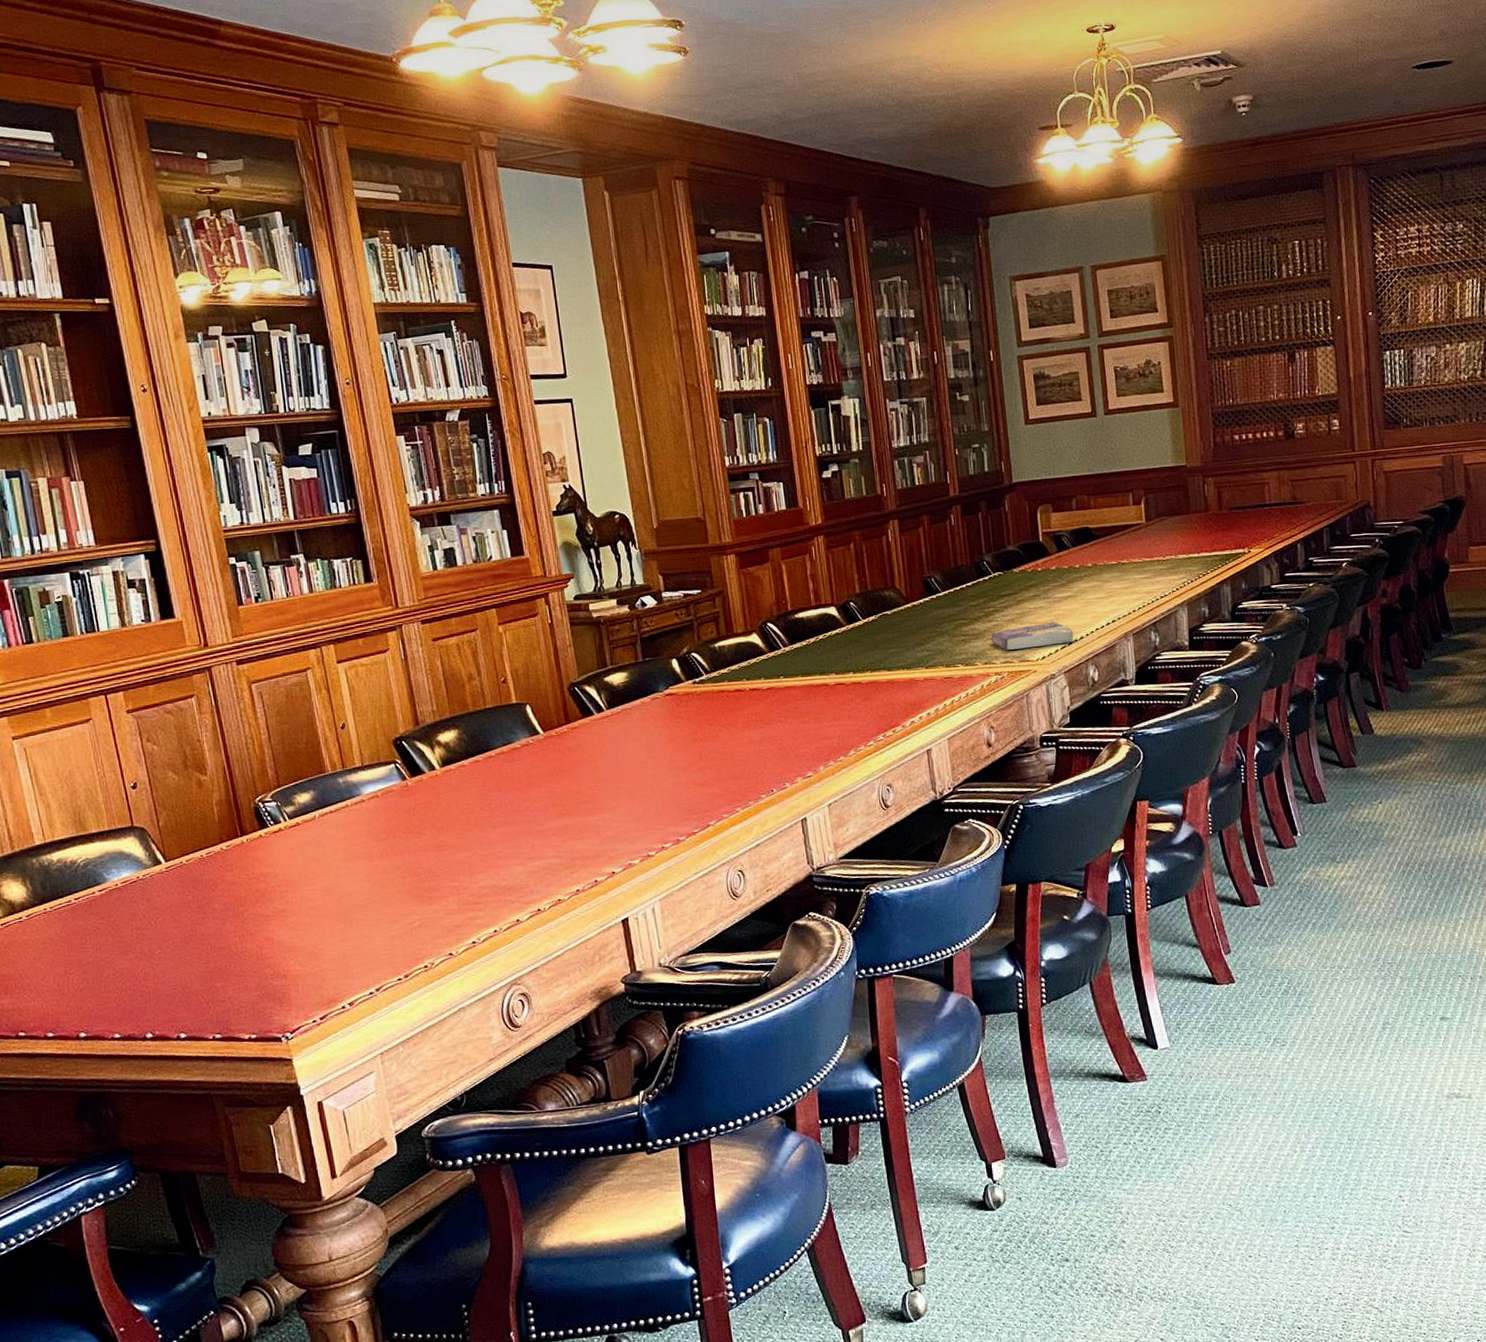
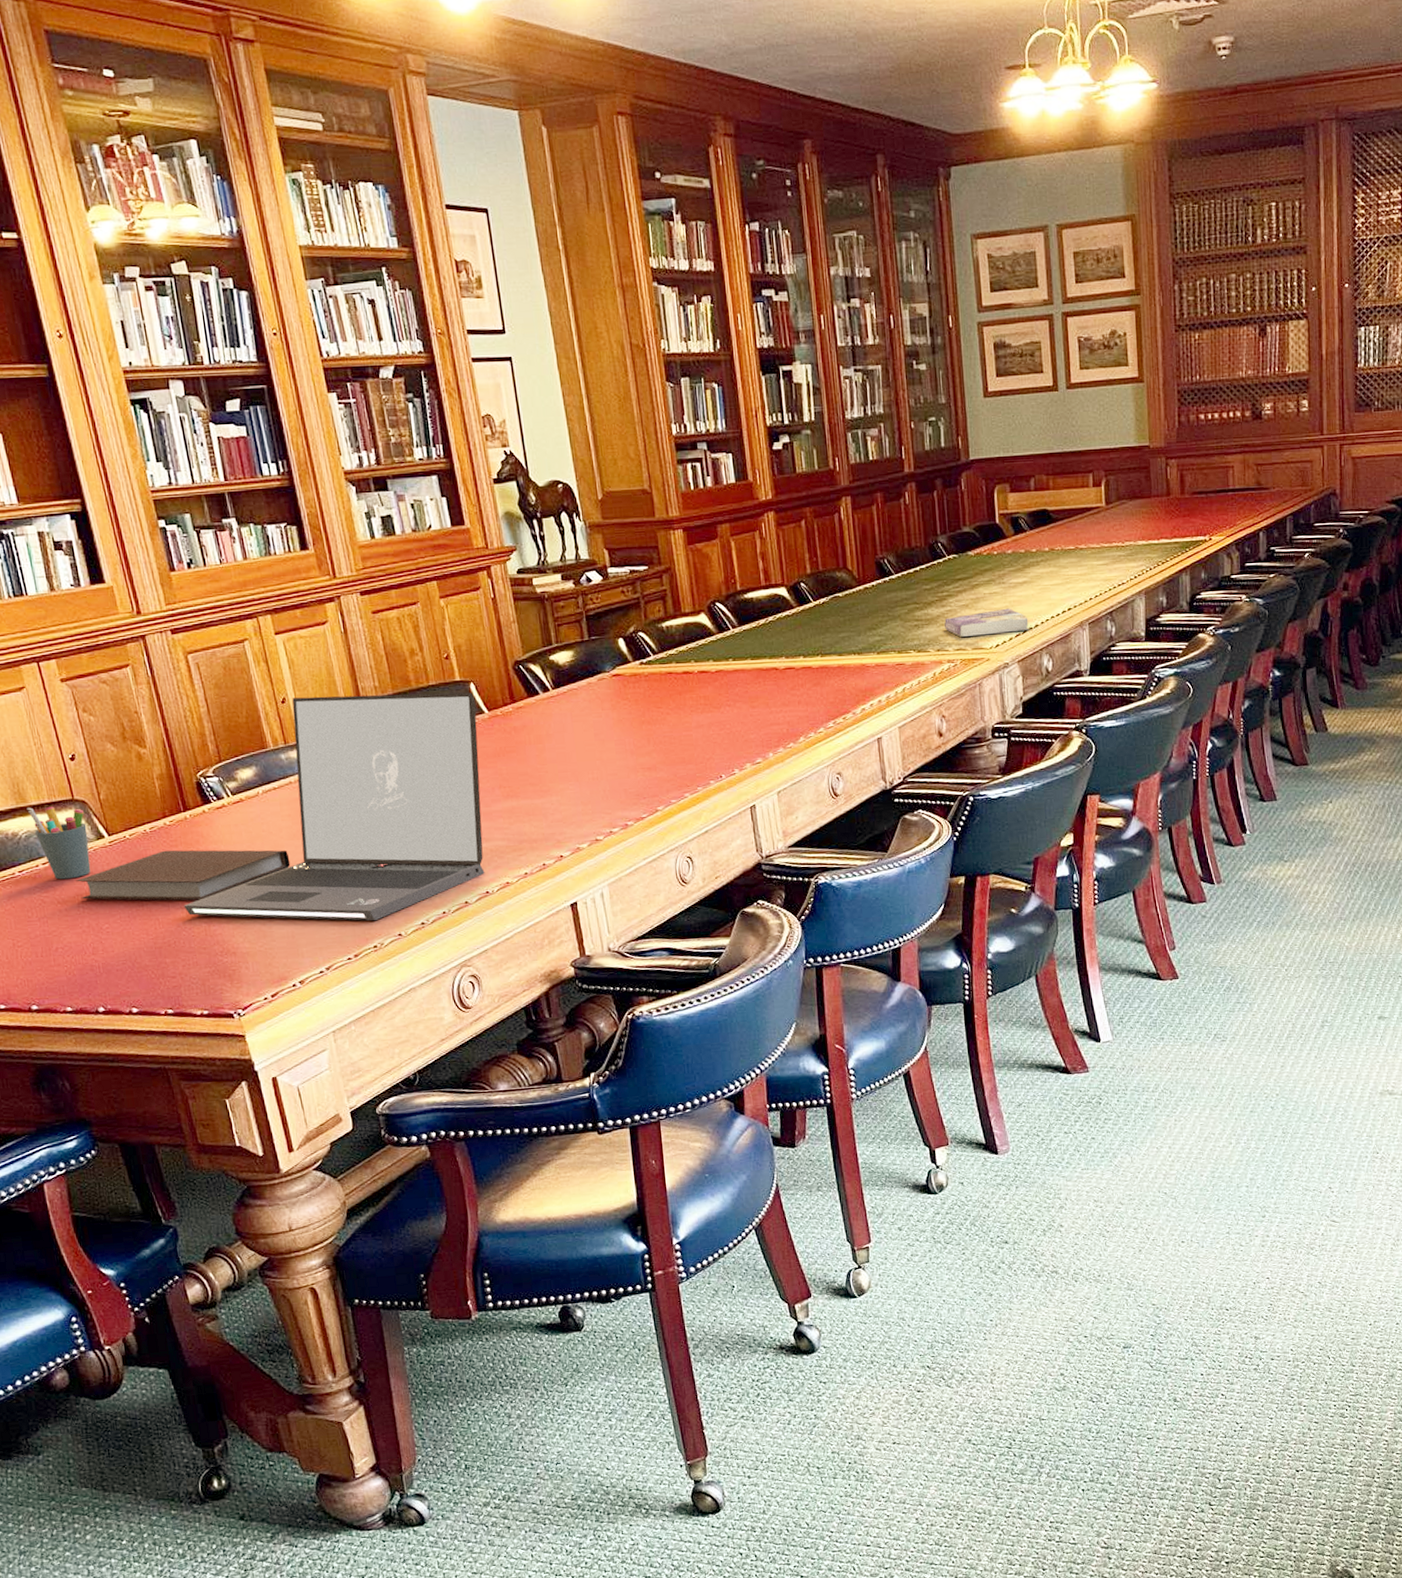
pen holder: none [86,834,147,906] -> present [27,807,91,880]
notebook: none [131,872,344,926] -> present [76,849,291,901]
laptop: none [236,714,537,941] -> present [183,692,485,921]

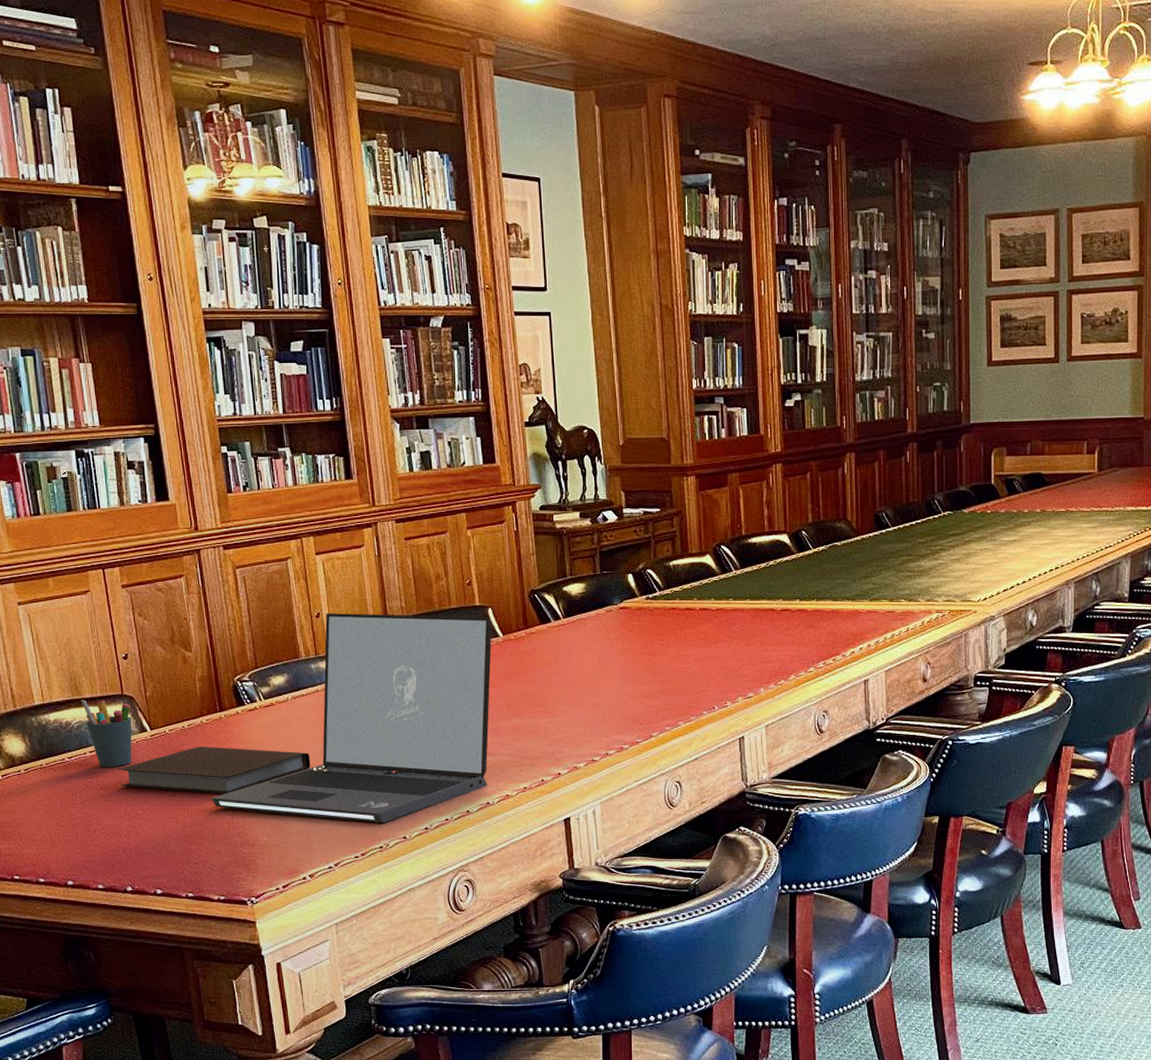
book: present [944,608,1030,637] -> none [936,564,1018,589]

